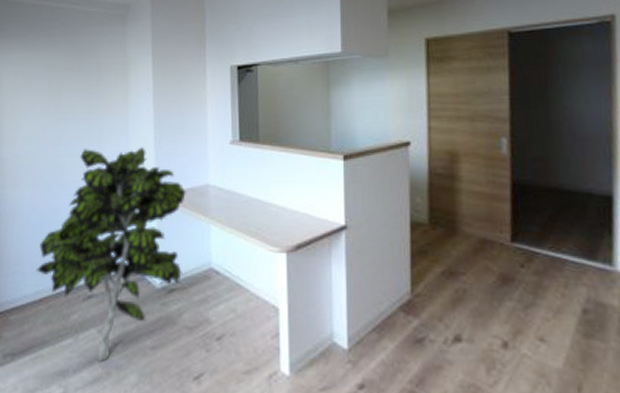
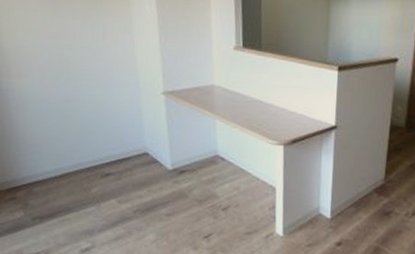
indoor plant: present [35,147,186,362] -> none [53,44,193,224]

